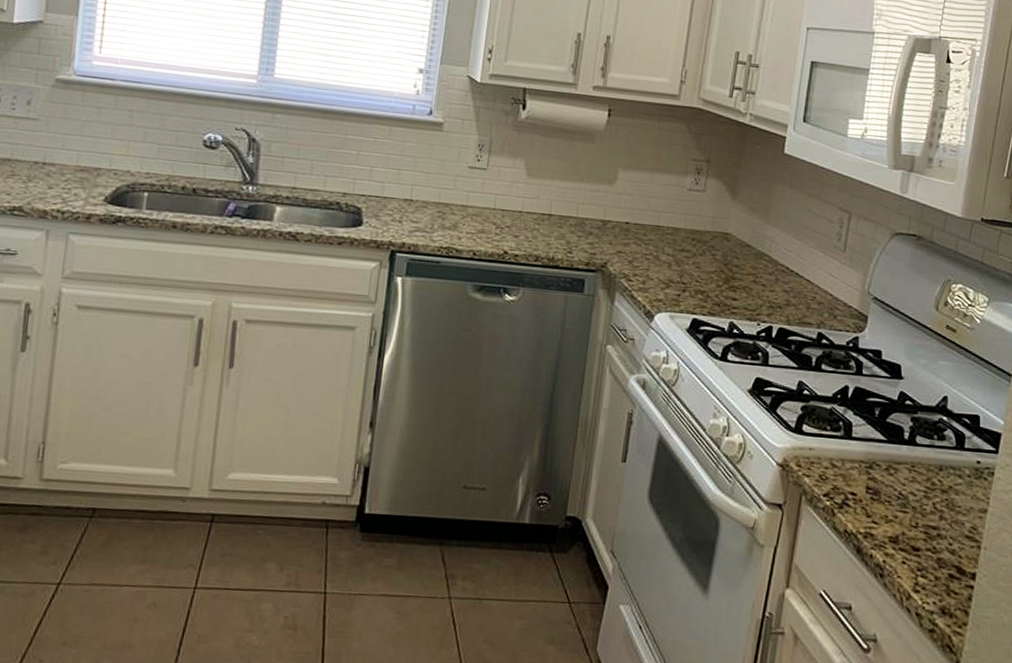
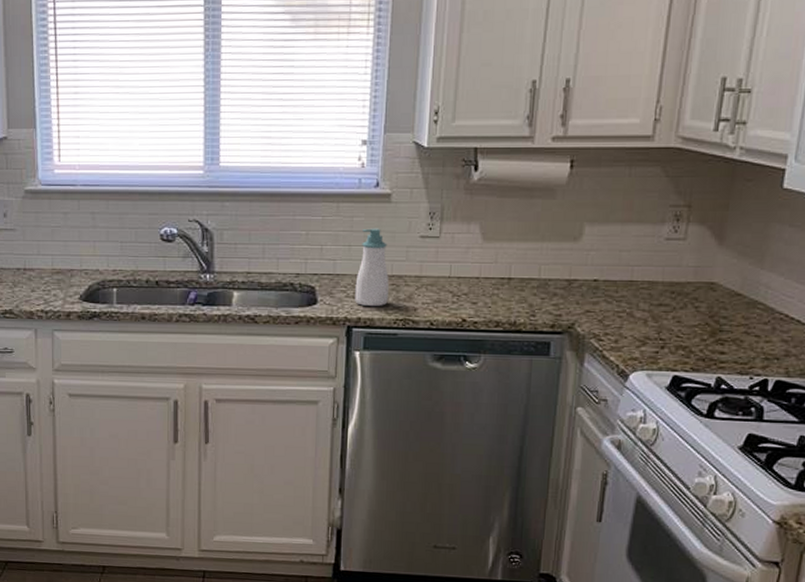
soap bottle: none [400,154,436,233] -> present [355,228,389,307]

